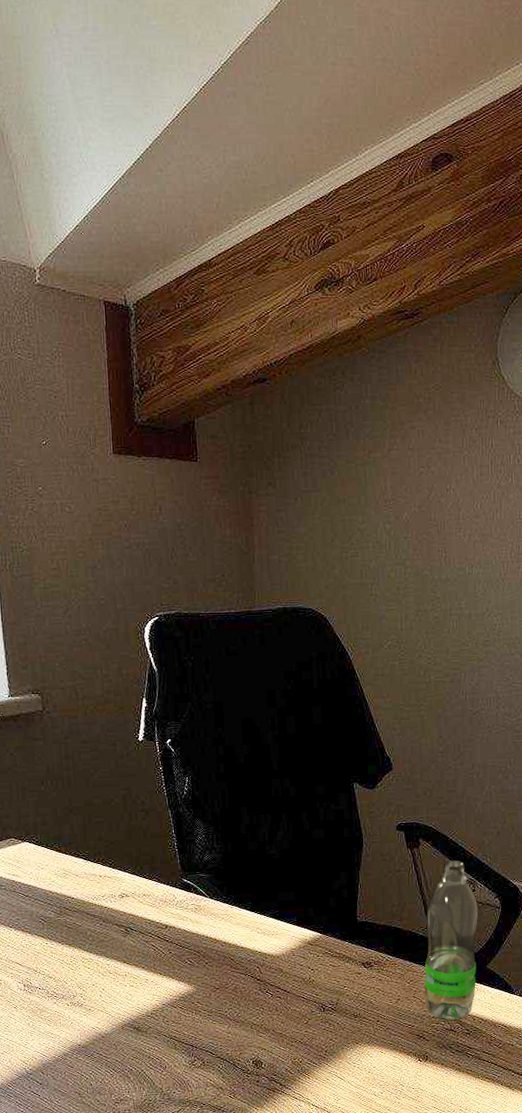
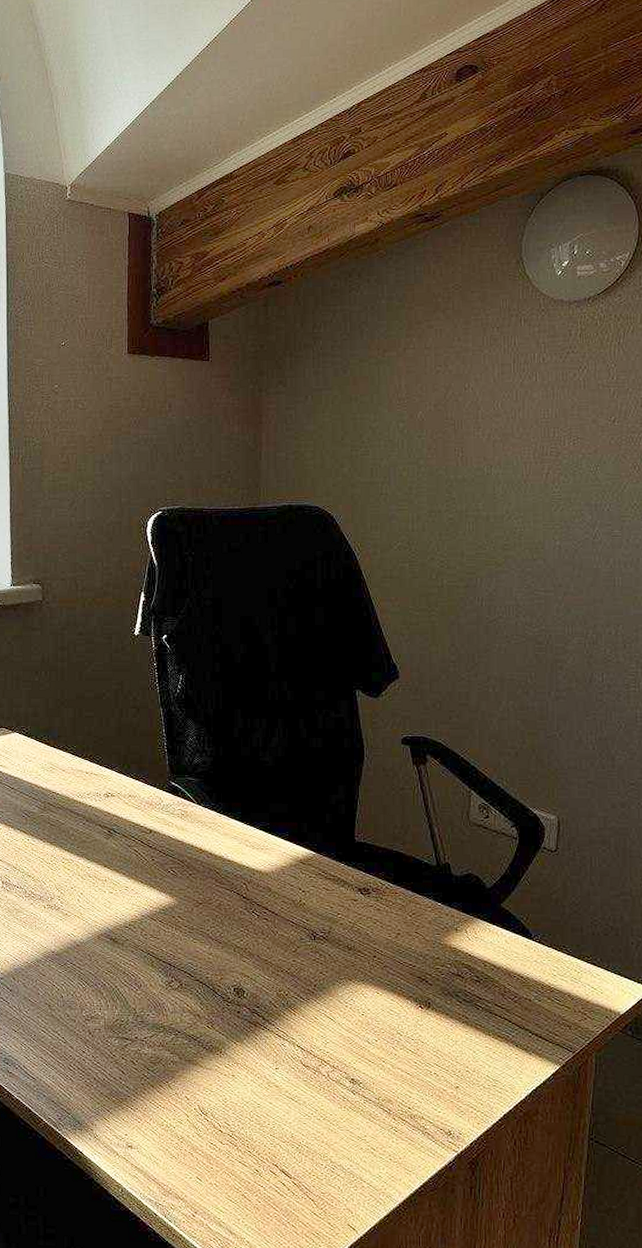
bottle: present [424,860,479,1021] -> none [428,781,493,965]

